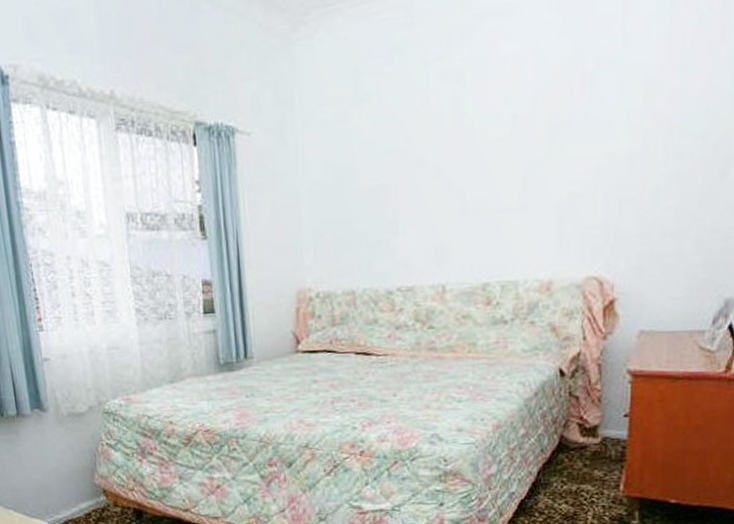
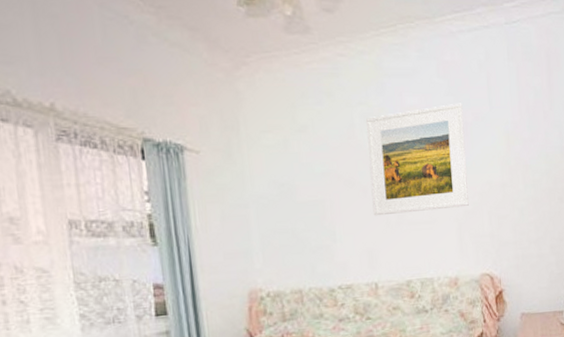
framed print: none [444,44,581,203] -> present [365,103,469,216]

